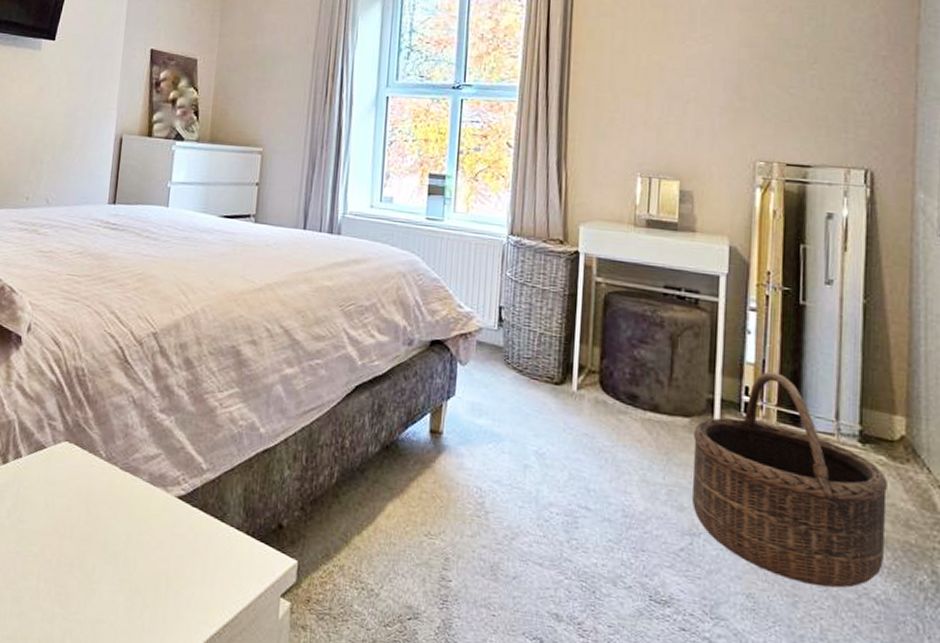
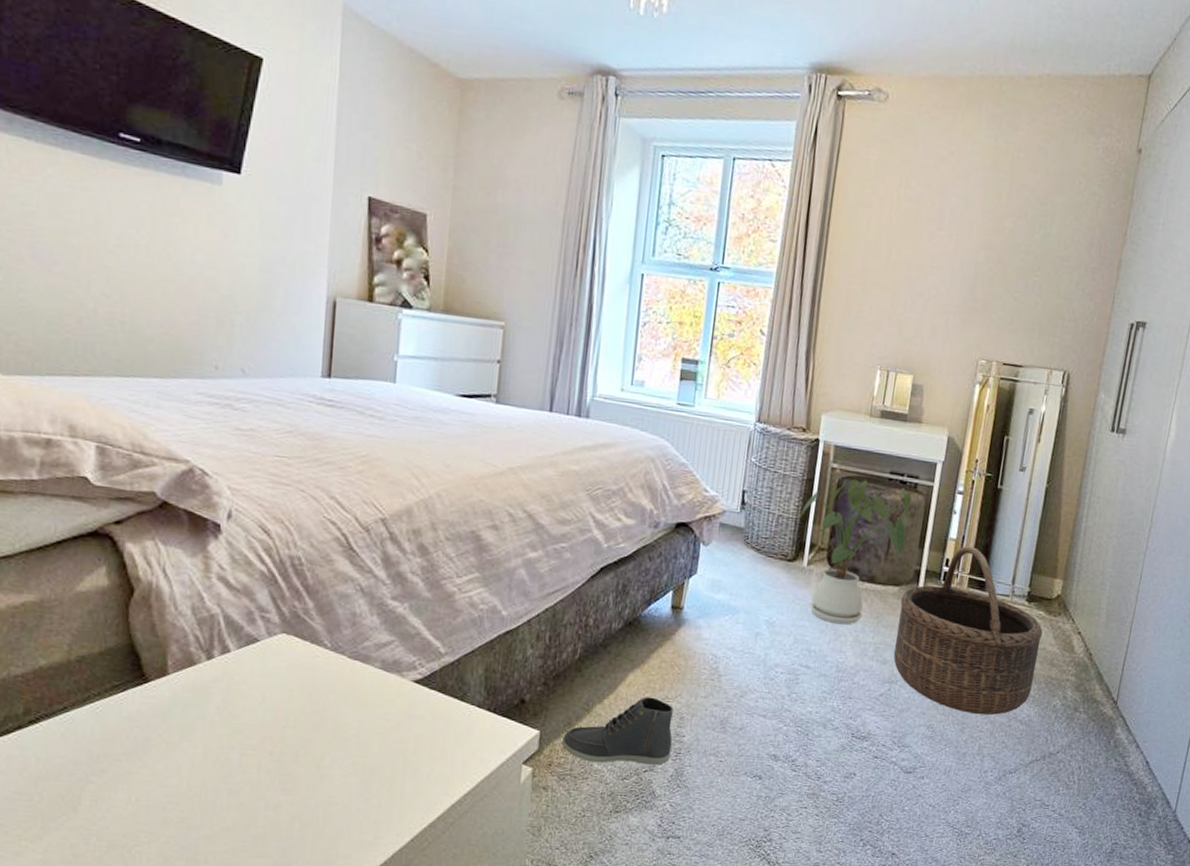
sneaker: none [320,531,438,613] -> present [562,697,674,765]
house plant: none [564,294,694,461] -> present [800,479,912,625]

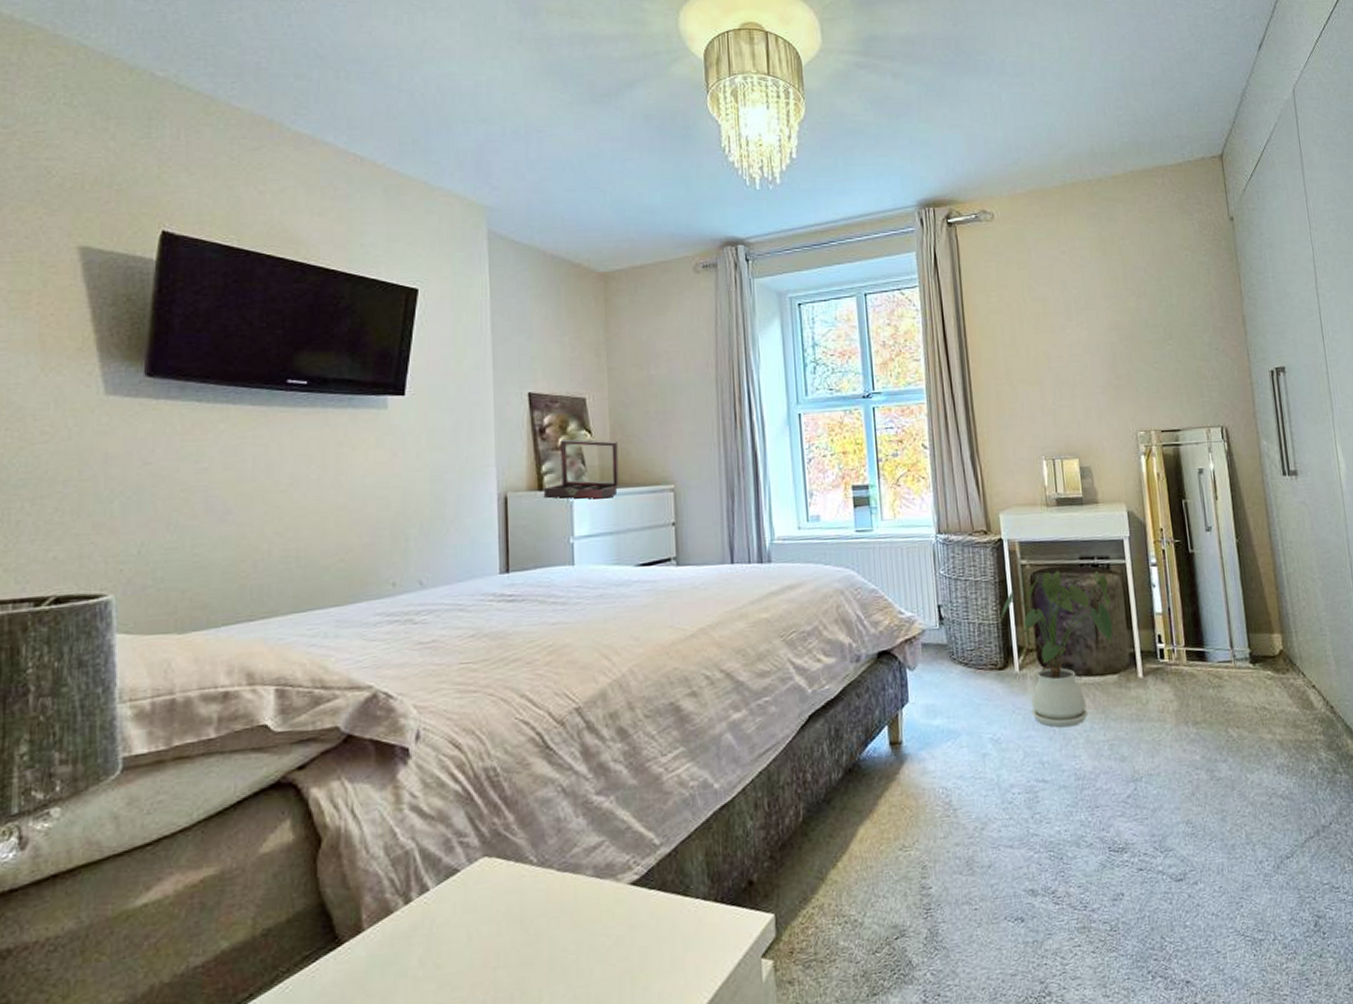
jewelry box: none [372,252,454,324] -> present [543,439,619,500]
sneaker: present [562,697,674,765] -> none [800,849,921,940]
basket: present [893,545,1043,715] -> none [1123,616,1283,799]

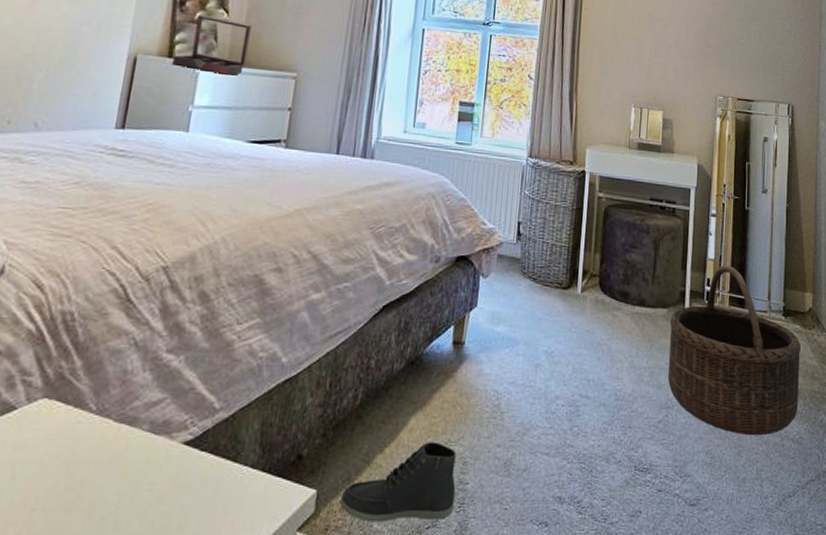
sneaker: none [800,849,921,940] -> present [340,442,456,522]
house plant: present [1000,570,1113,728] -> none [572,206,671,351]
basket: none [1123,616,1283,799] -> present [667,264,801,436]

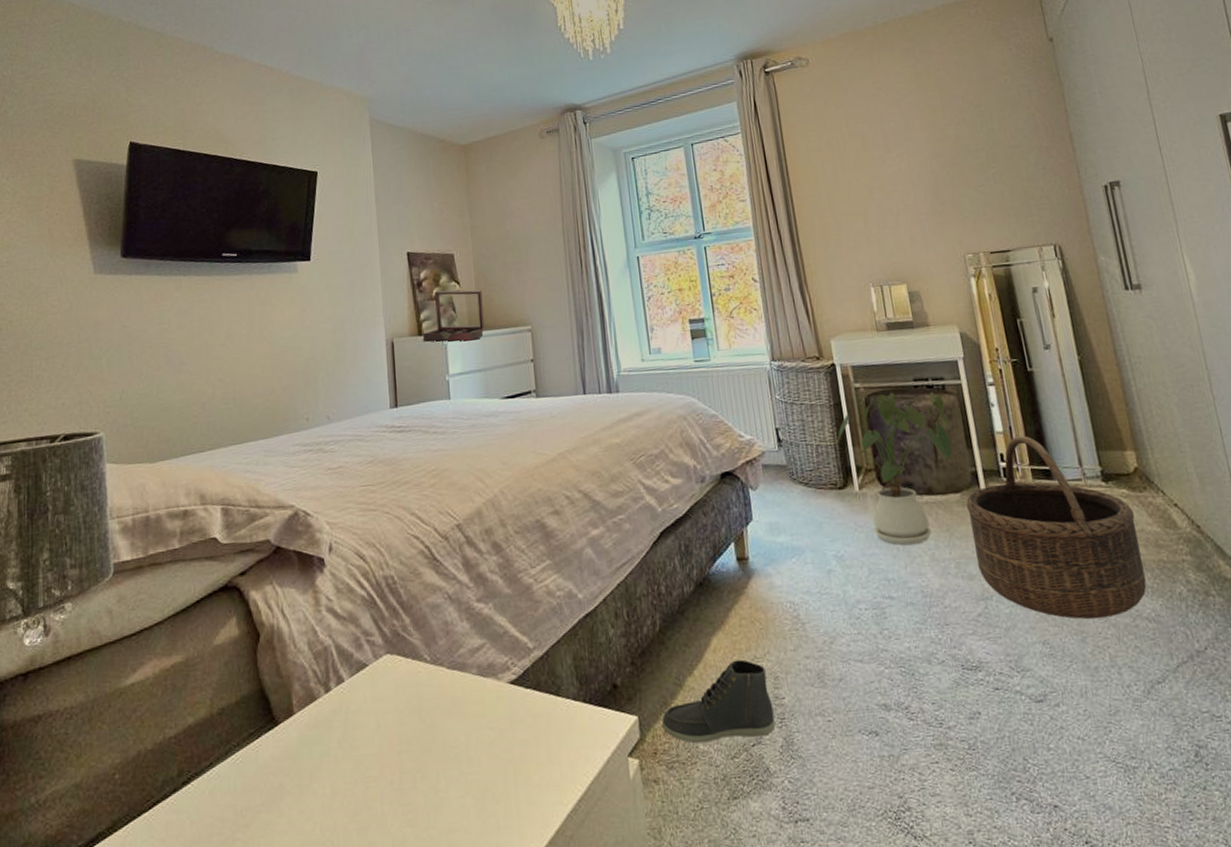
house plant: none [572,206,671,351] -> present [837,392,952,546]

